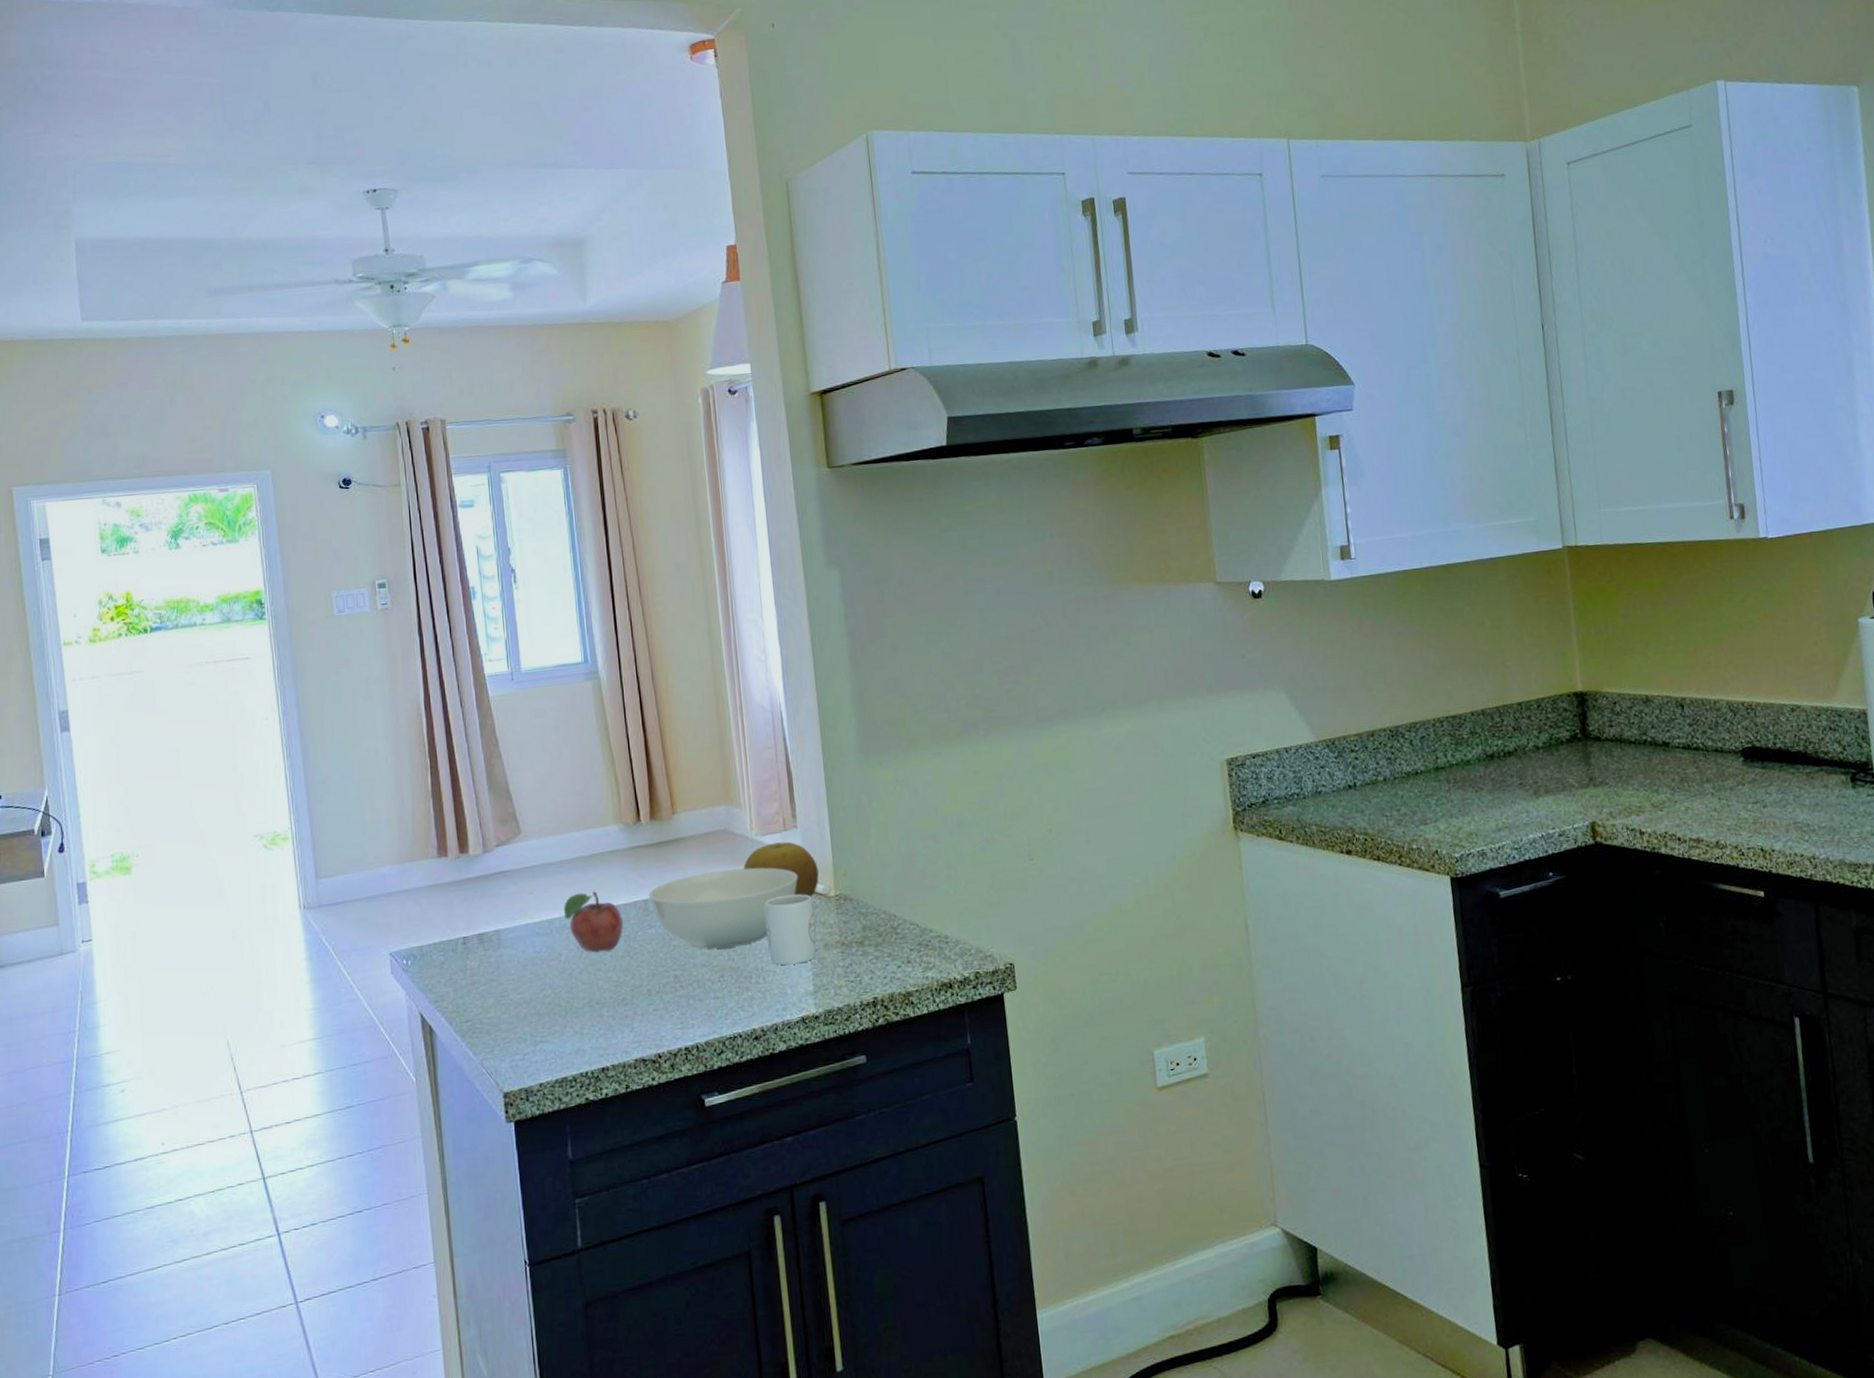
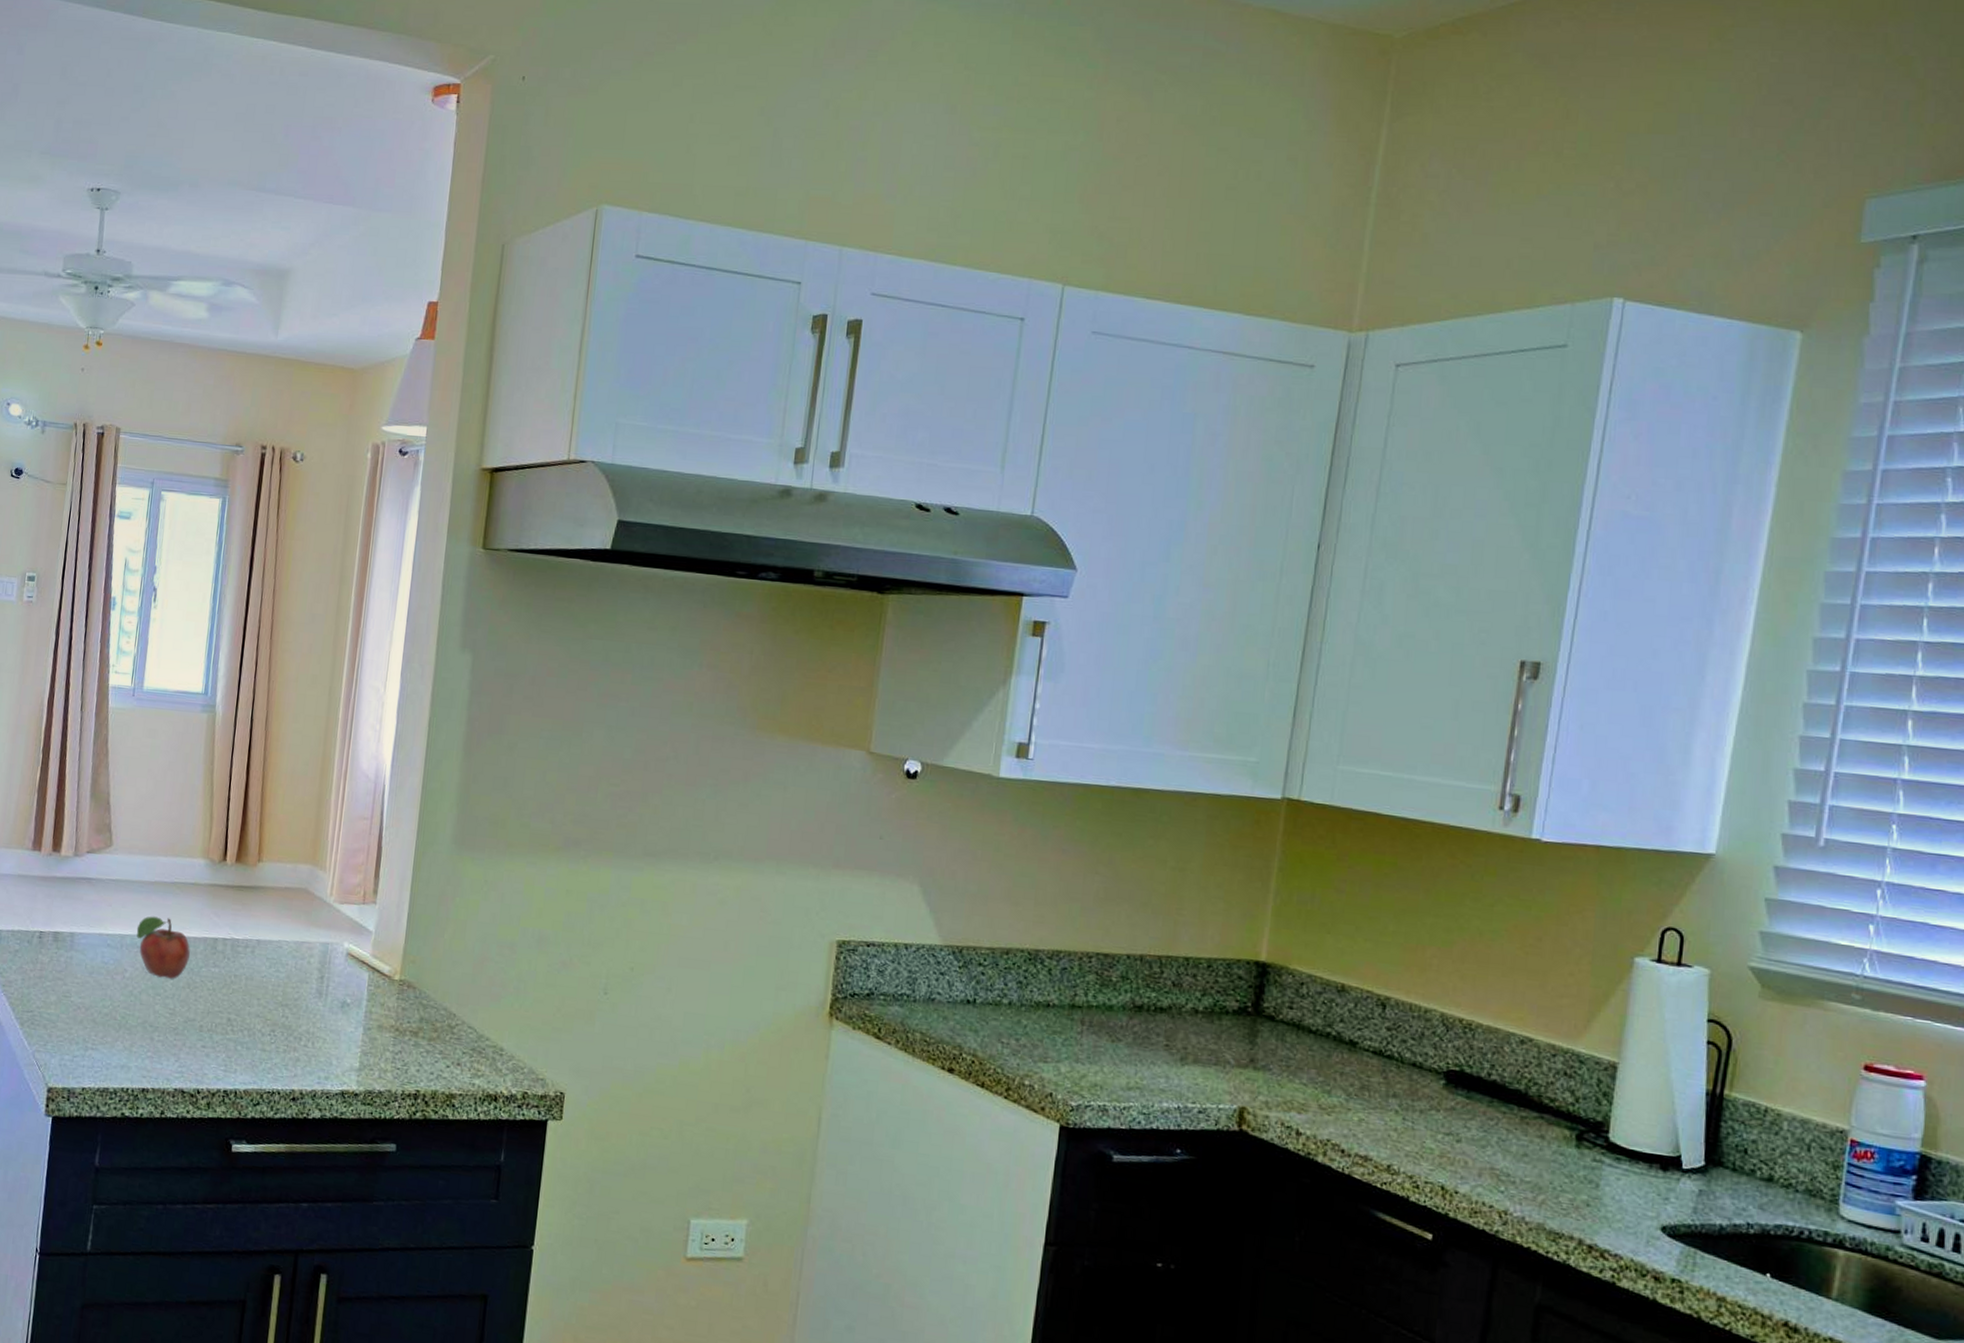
bowl: present [649,867,798,950] -> none [219,925,367,1006]
fruit: present [743,841,819,897] -> none [315,913,389,976]
mug: present [765,894,817,966] -> none [323,967,376,1039]

